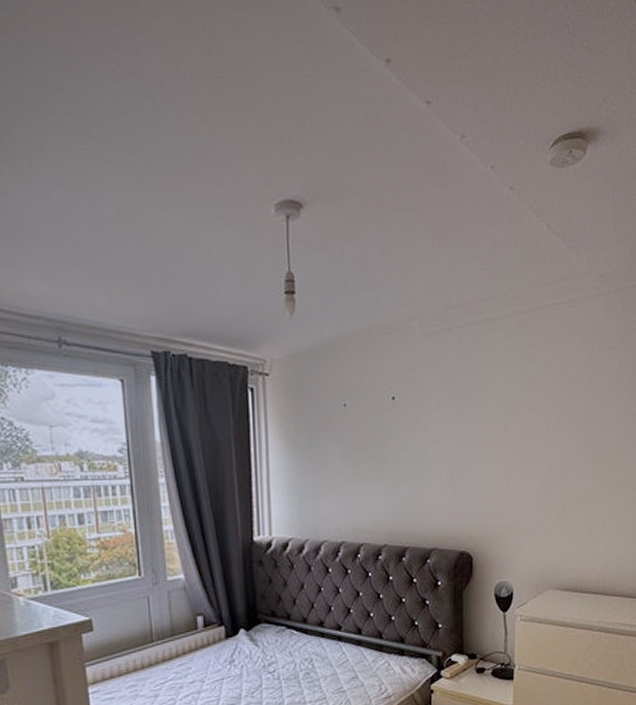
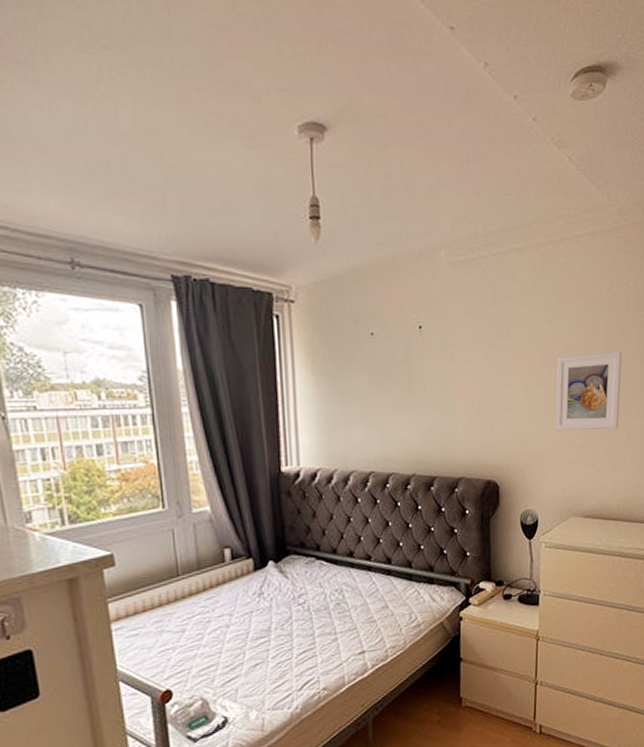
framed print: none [531,420,603,501] -> present [555,351,622,430]

